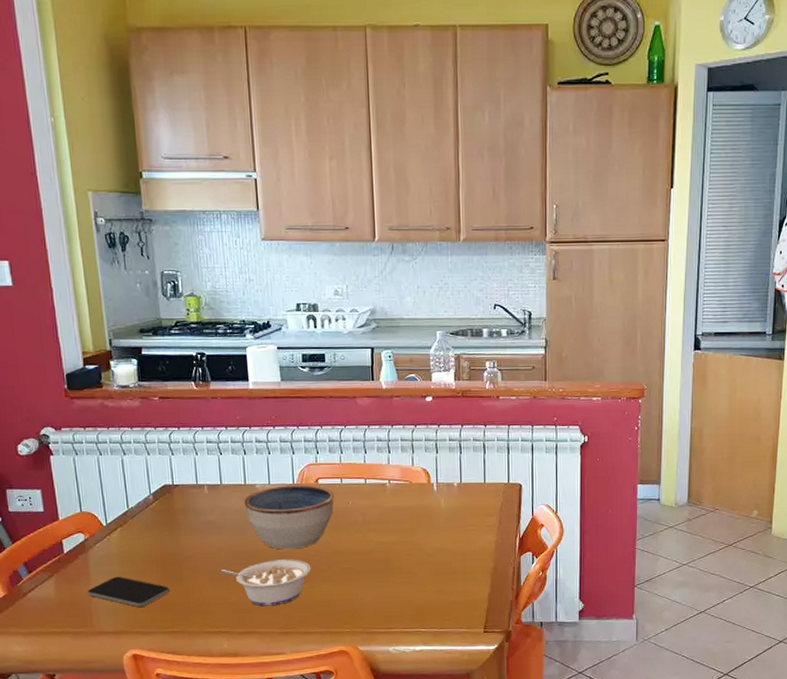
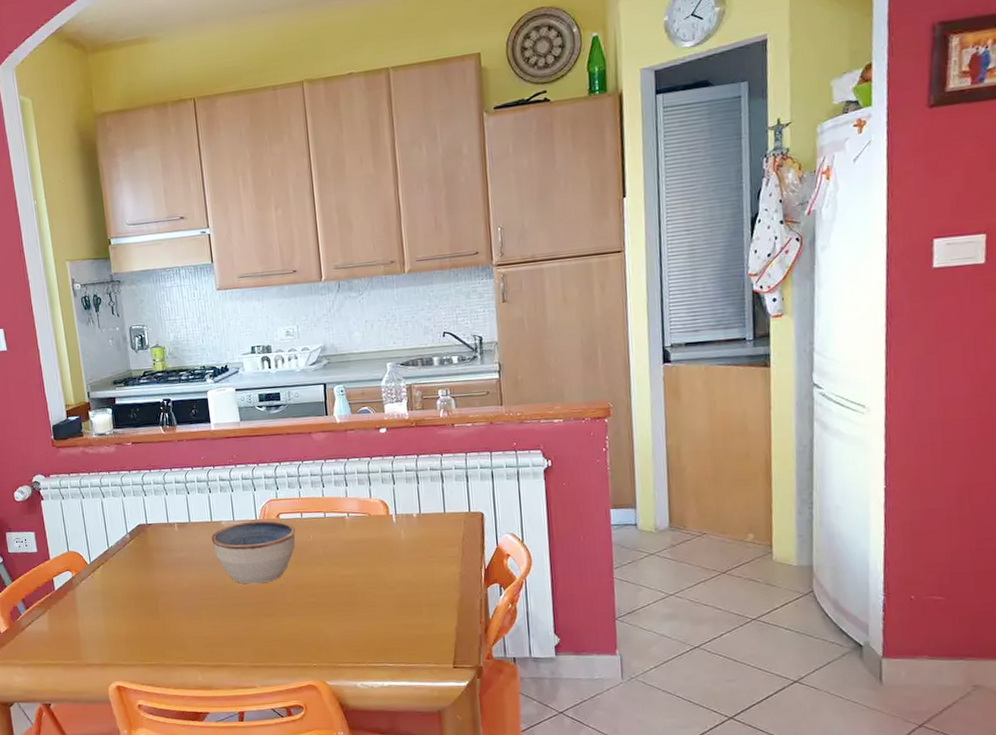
smartphone: present [87,576,170,607] -> none [75,611,148,640]
legume: present [220,559,311,607] -> none [192,593,277,640]

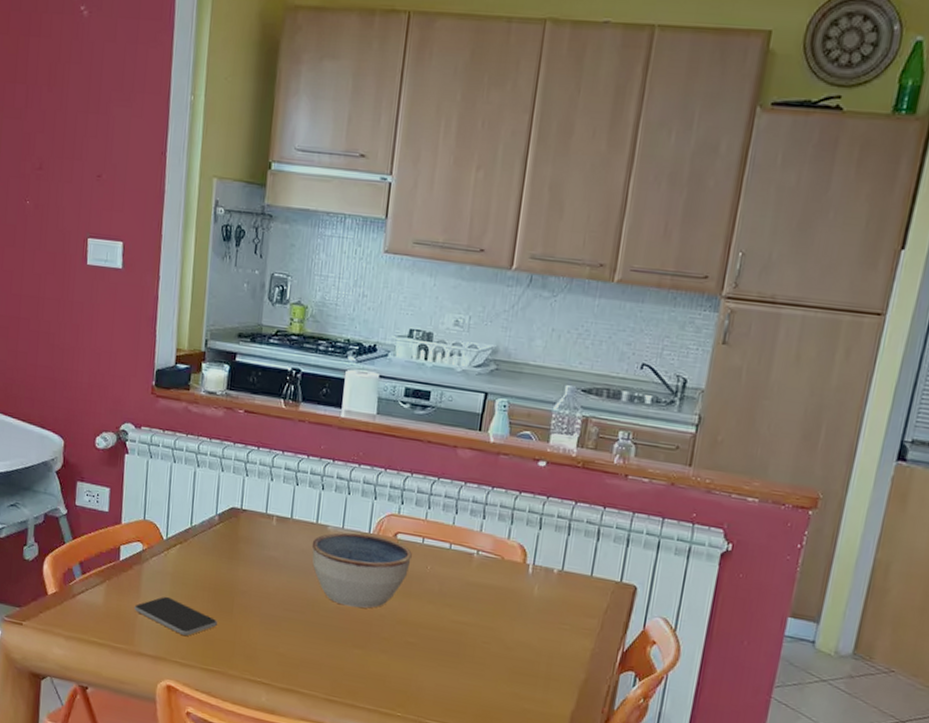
smartphone: none [75,611,148,640] -> present [134,596,217,636]

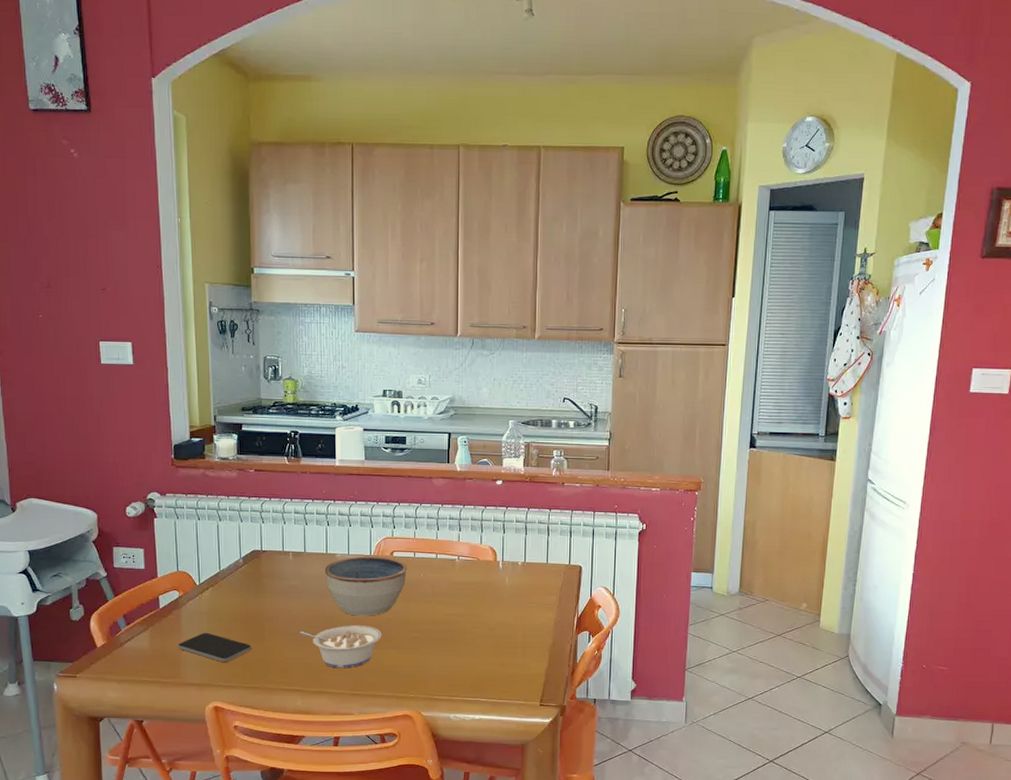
legume: none [273,613,372,667] -> present [299,625,382,669]

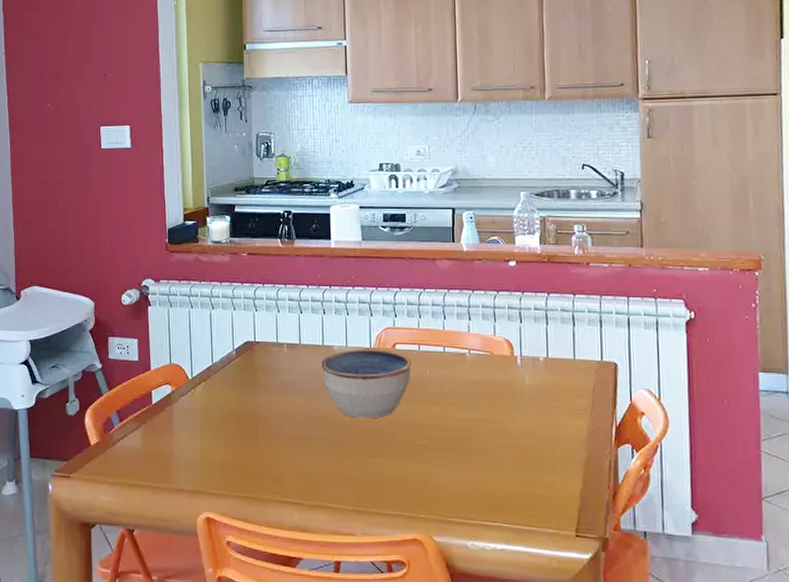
smartphone: present [177,632,252,662] -> none [169,432,245,467]
legume: present [299,625,382,669] -> none [294,428,386,480]

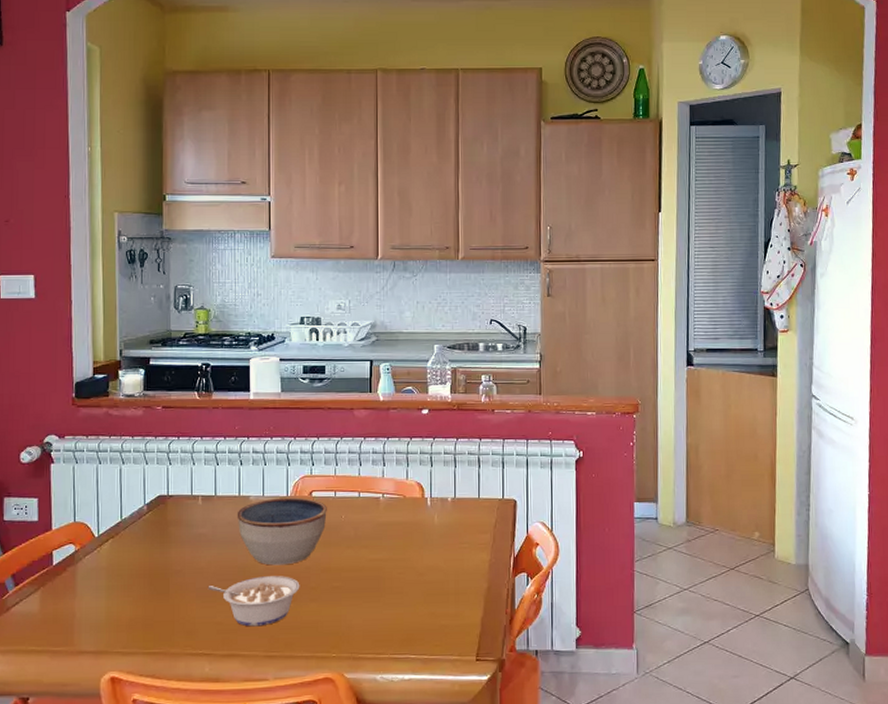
legume: none [294,428,386,480] -> present [208,576,300,627]

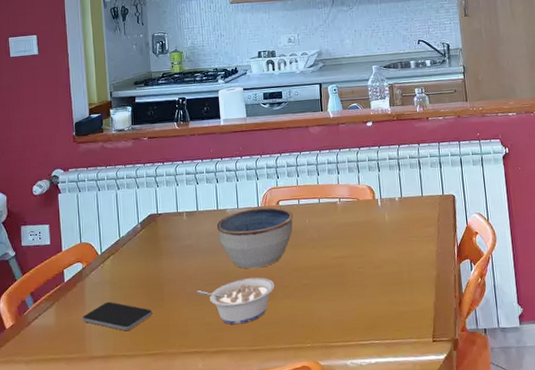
smartphone: none [71,590,155,625] -> present [82,301,152,331]

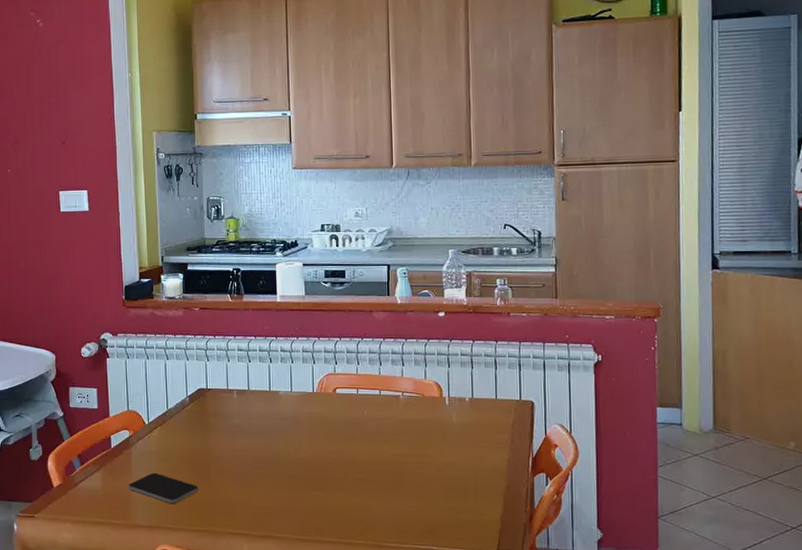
legume: present [196,277,275,325] -> none [244,466,327,512]
bowl: present [216,207,293,269] -> none [268,393,350,456]

